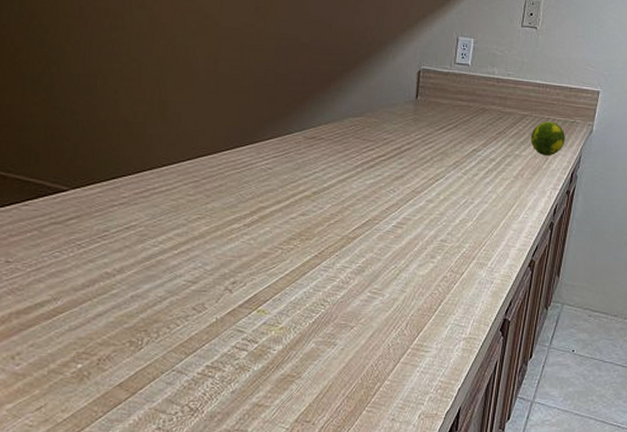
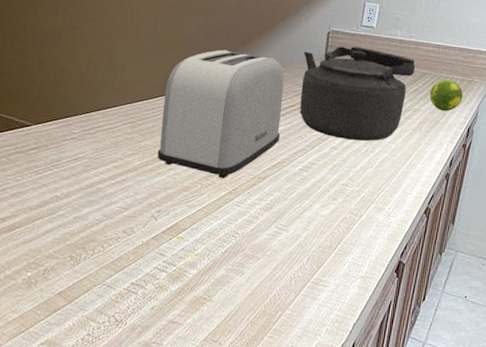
toaster: none [227,93,371,242] -> present [157,49,284,179]
kettle: none [391,87,515,192] -> present [300,46,416,141]

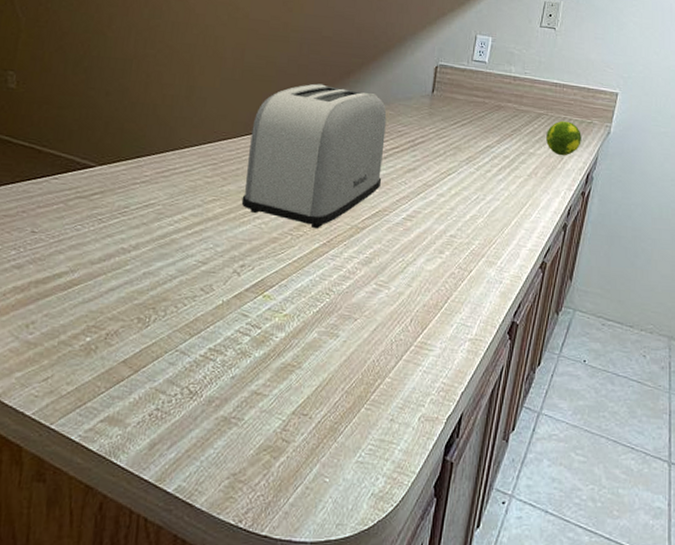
kettle: present [300,46,416,141] -> none [404,83,531,188]

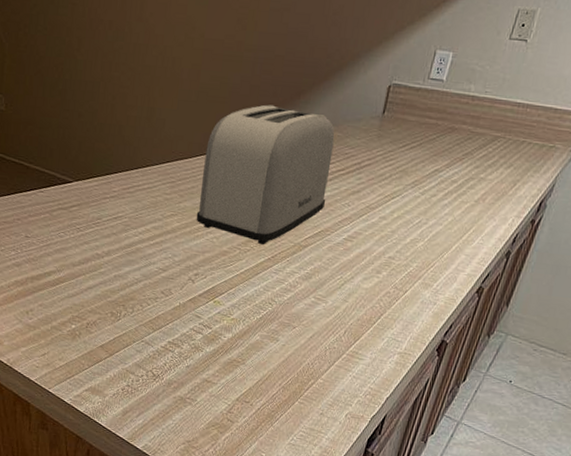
fruit: present [545,120,582,156] -> none [499,144,541,182]

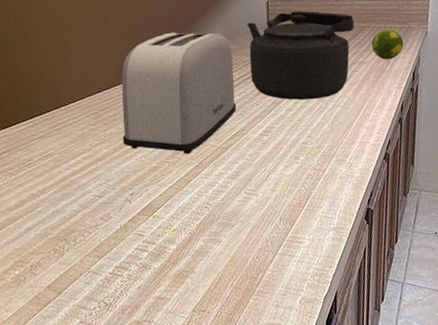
kettle: none [349,103,488,212] -> present [246,10,355,100]
fruit: none [499,144,541,182] -> present [371,29,404,60]

